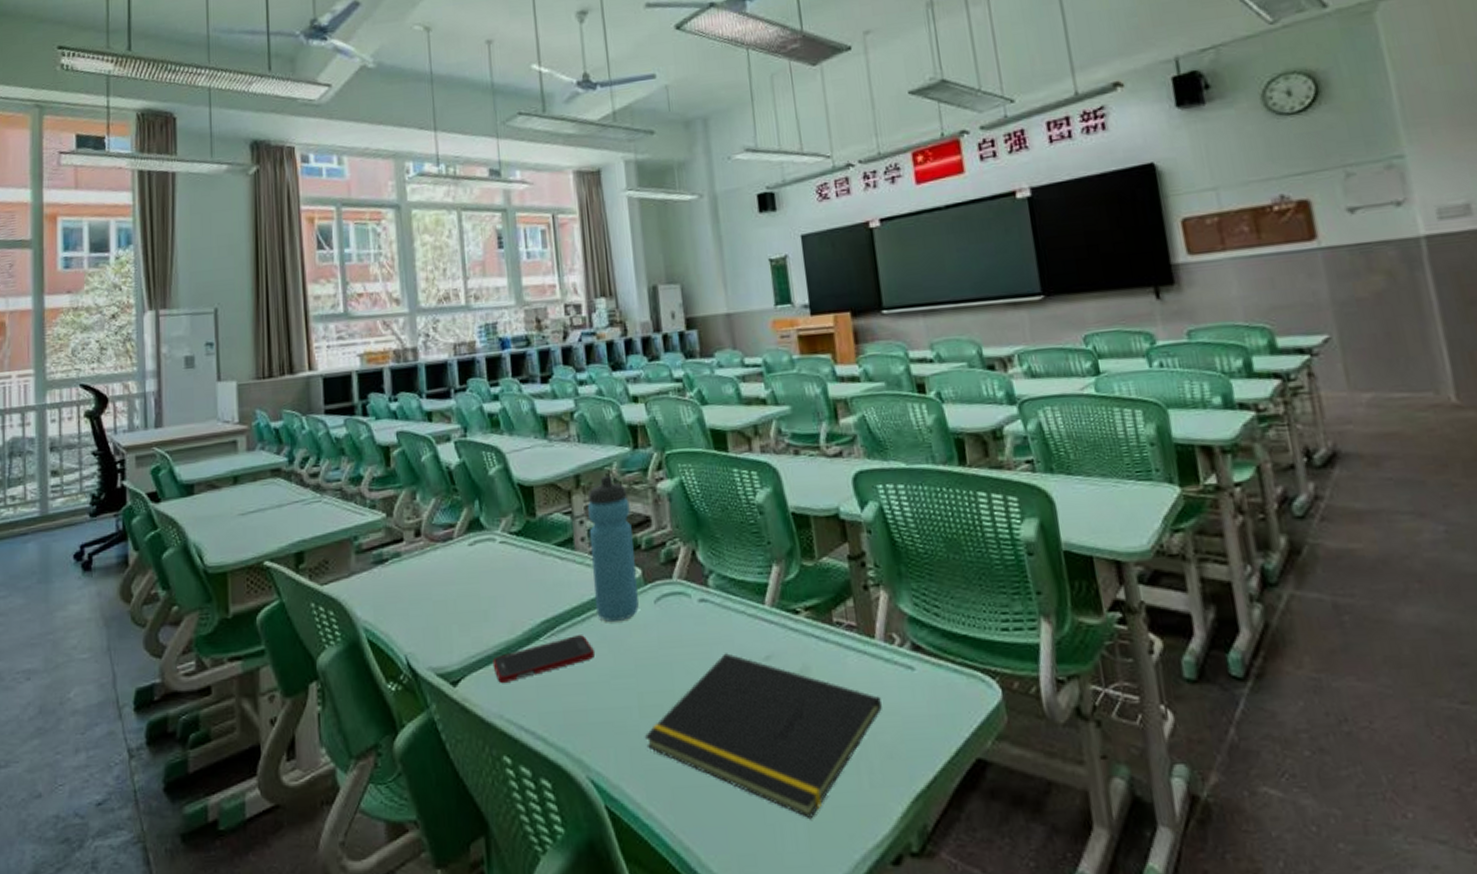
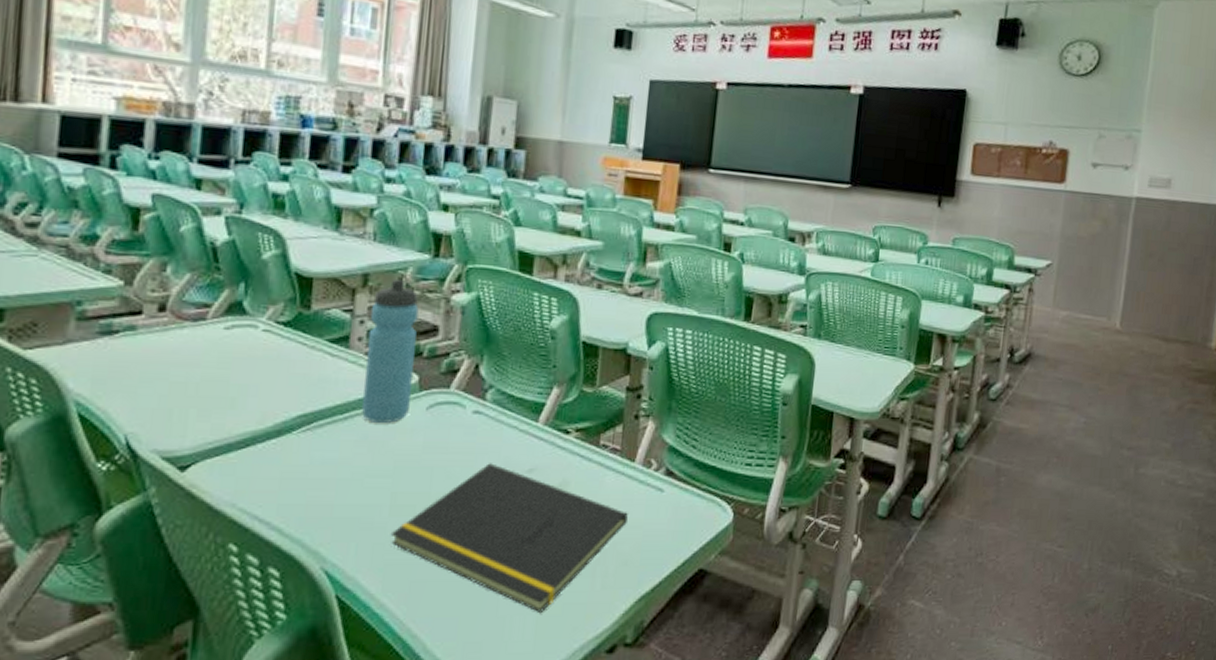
cell phone: present [492,635,594,684] -> none [232,432,352,473]

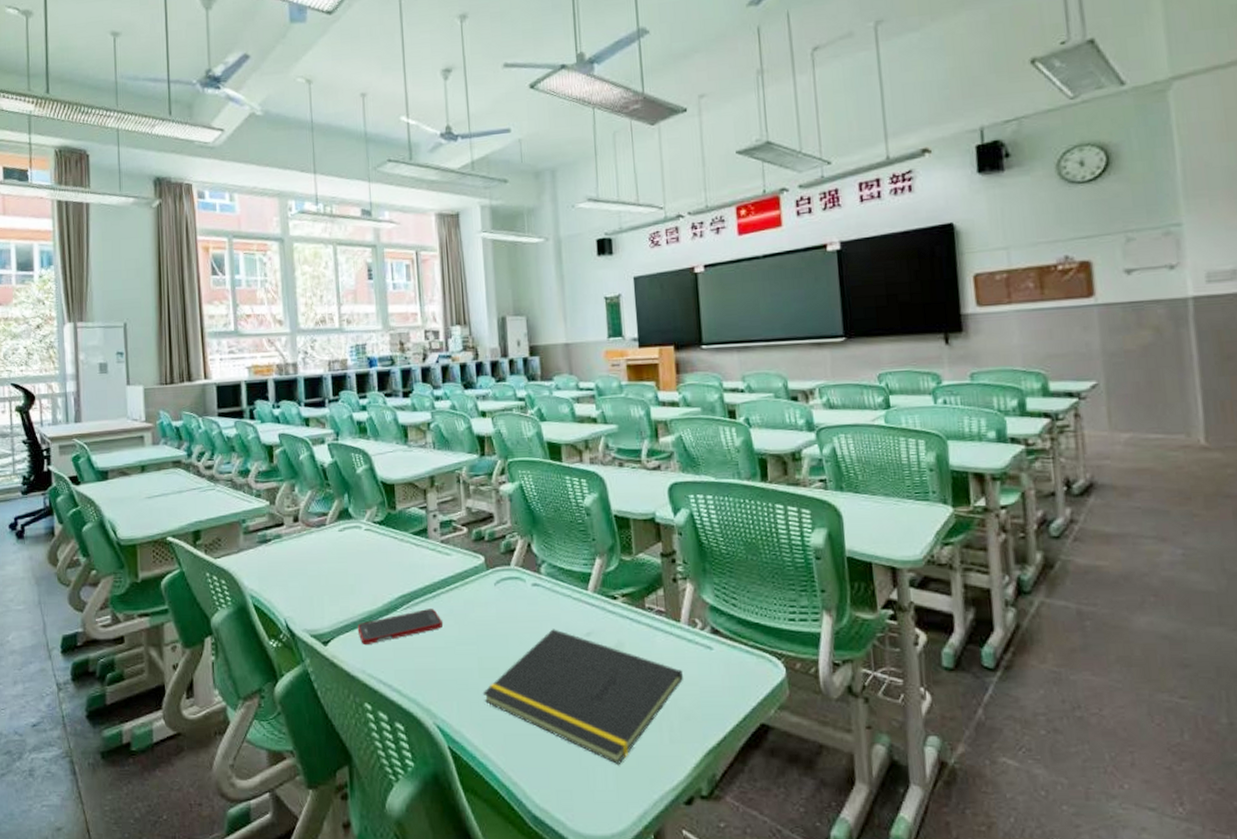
cell phone: none [232,432,352,473] -> present [357,609,443,646]
water bottle: present [362,278,419,423] -> none [440,477,481,599]

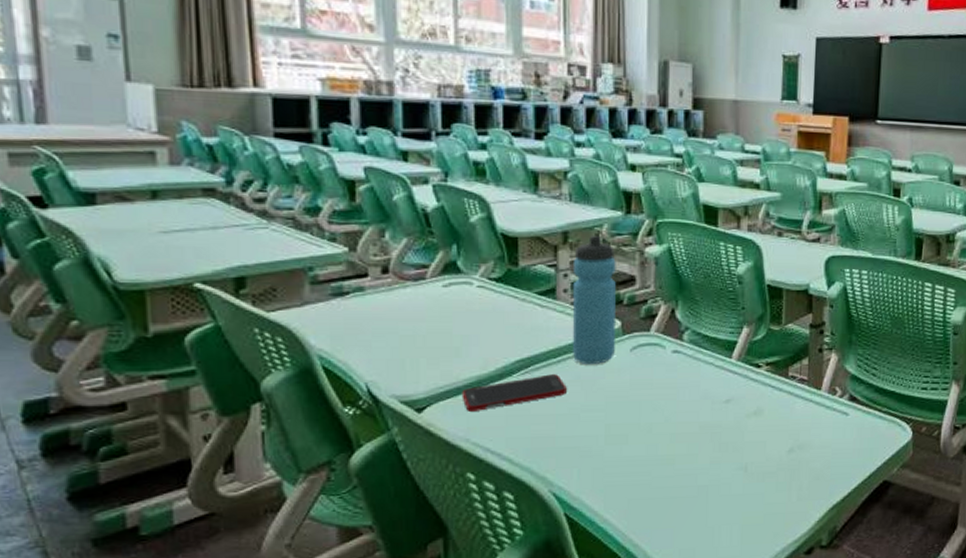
water bottle: none [440,477,481,599] -> present [572,235,616,364]
notepad: present [482,629,683,766] -> none [607,396,817,523]

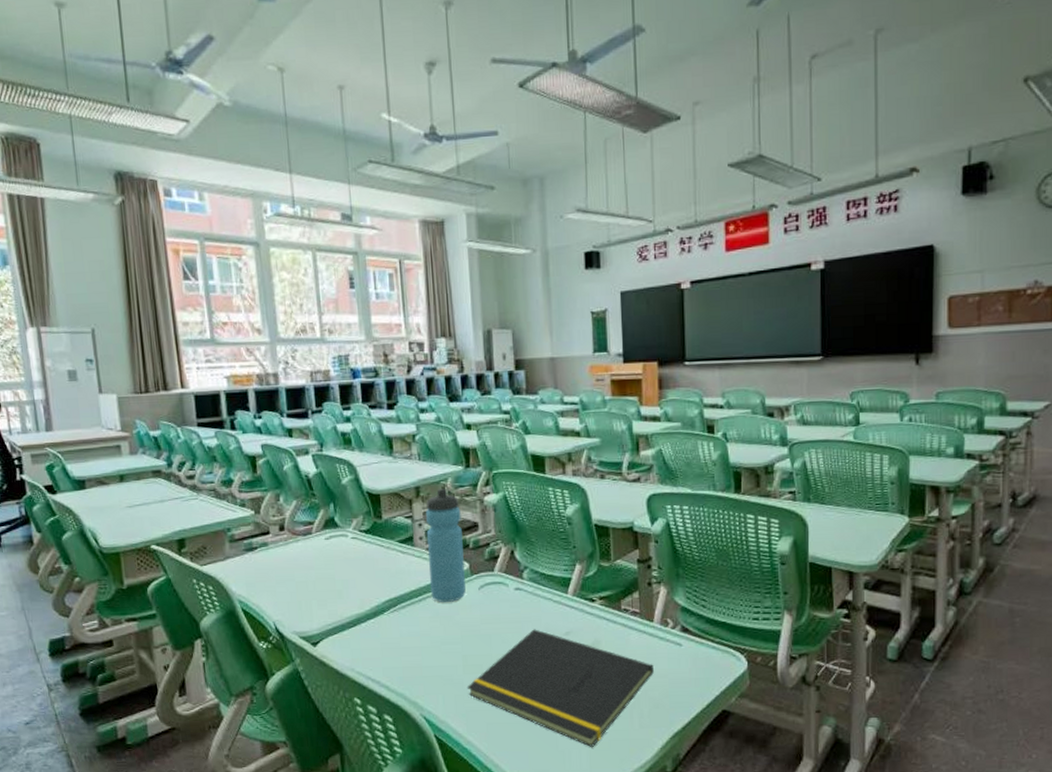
cell phone: present [461,374,567,413] -> none [345,612,429,646]
notepad: none [607,396,817,523] -> present [466,629,654,748]

